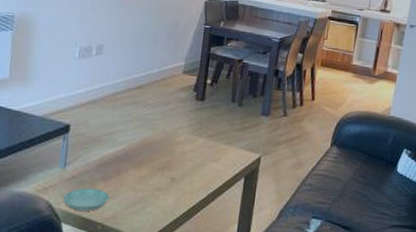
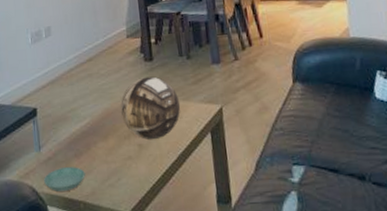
decorative bowl: none [160,115,222,175] -> present [121,76,181,139]

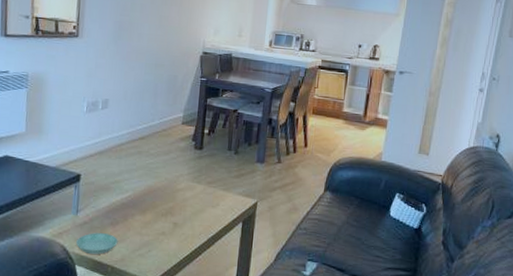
decorative bowl: present [121,76,181,139] -> none [163,163,220,220]

